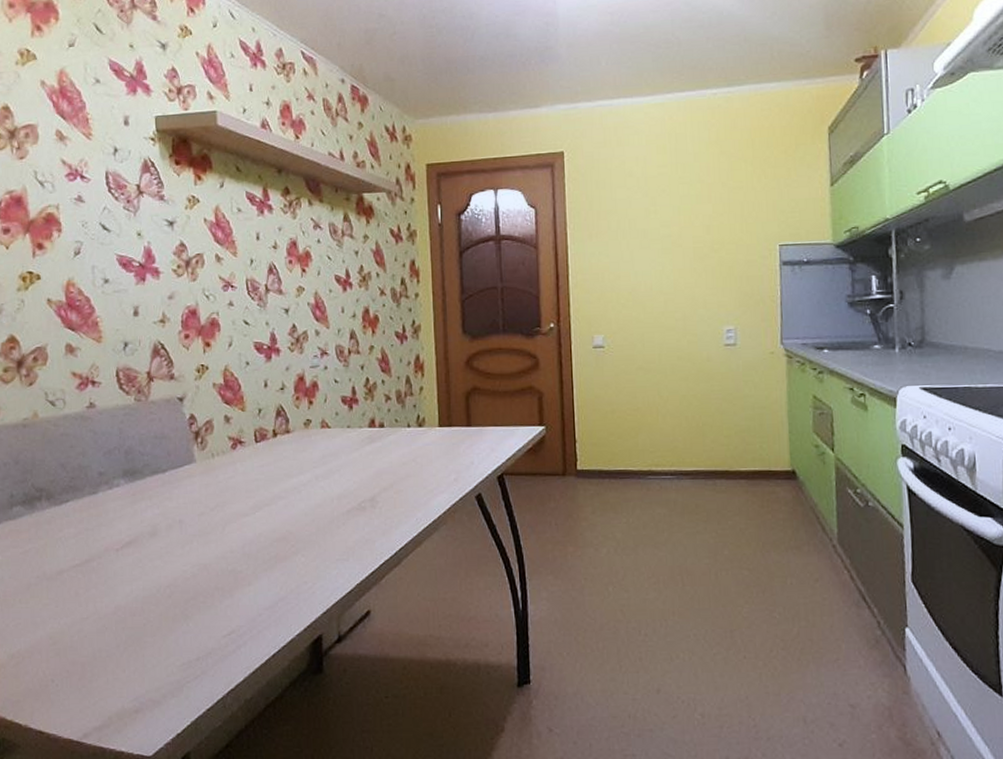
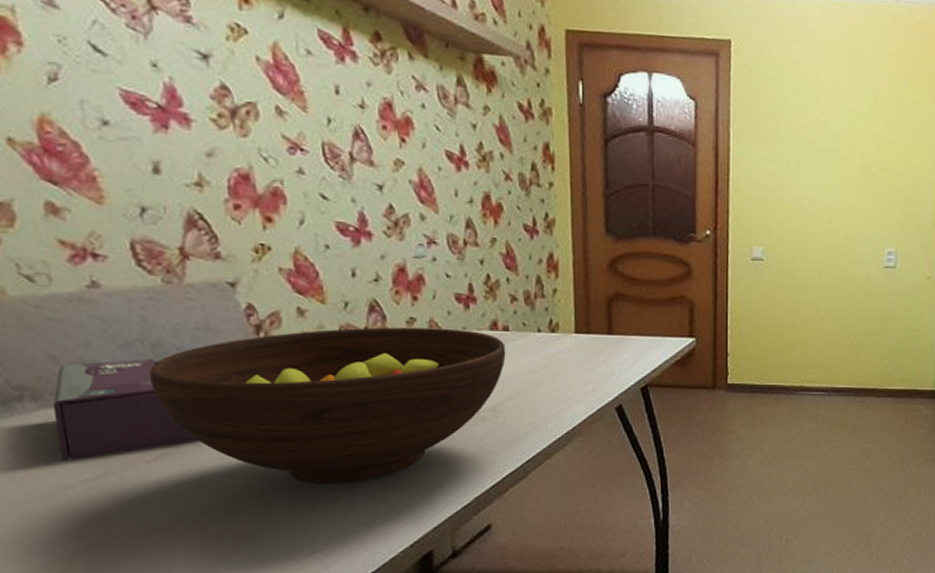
tissue box: none [59,463,152,549] -> present [52,359,198,461]
fruit bowl: none [123,427,382,570] -> present [150,327,506,485]

